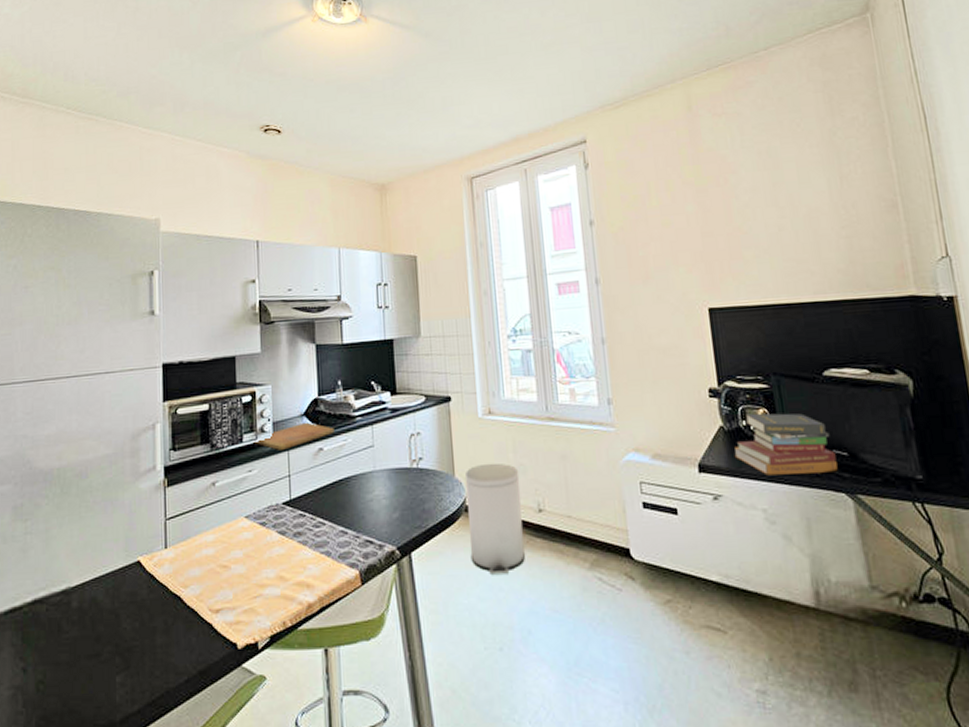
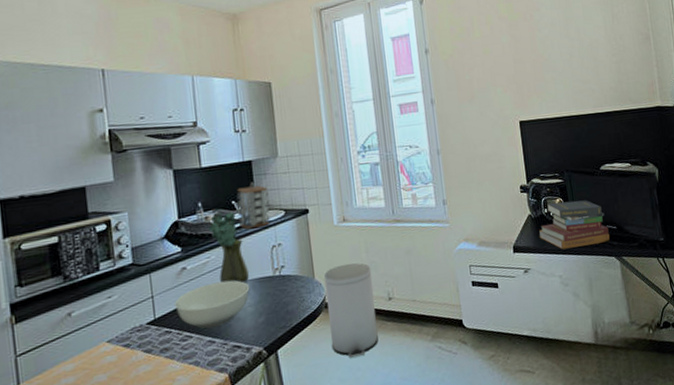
cutting board: present [253,422,334,450] -> none [111,244,197,274]
bowl: none [310,467,386,518] -> present [174,280,250,329]
vase: none [346,390,386,474] -> present [208,209,250,285]
spice rack: none [376,362,410,414] -> present [236,182,270,230]

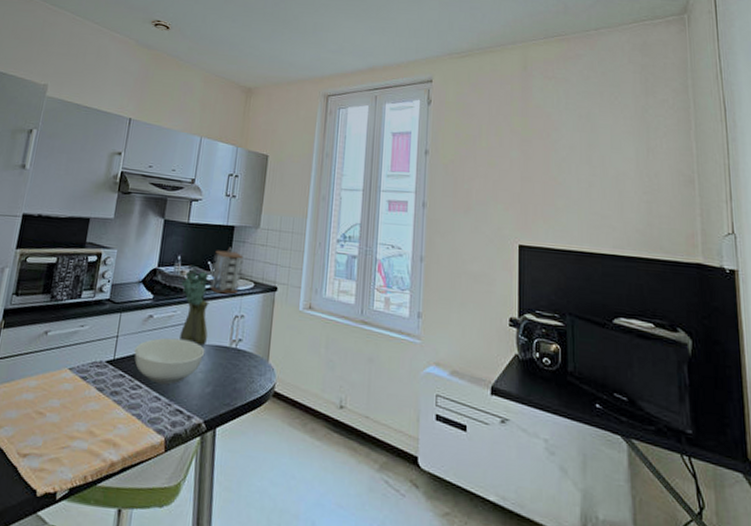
pedal bin: present [323,263,378,358] -> none [270,354,328,463]
books: present [539,200,610,250] -> none [525,346,617,416]

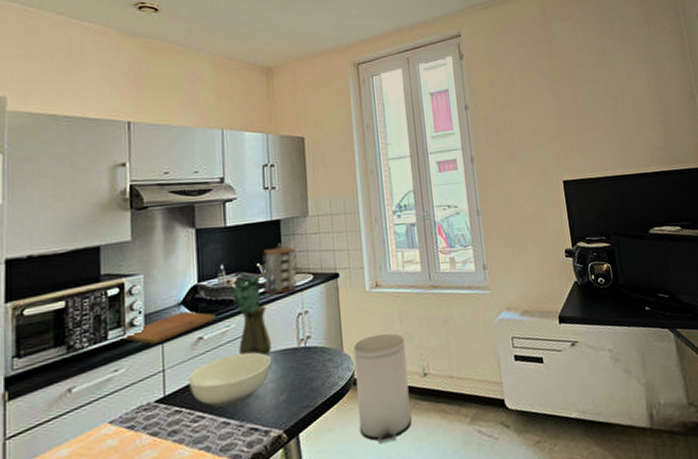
cutting board: none [90,288,167,312] -> present [120,311,216,345]
pedal bin: none [270,354,328,463] -> present [353,333,411,444]

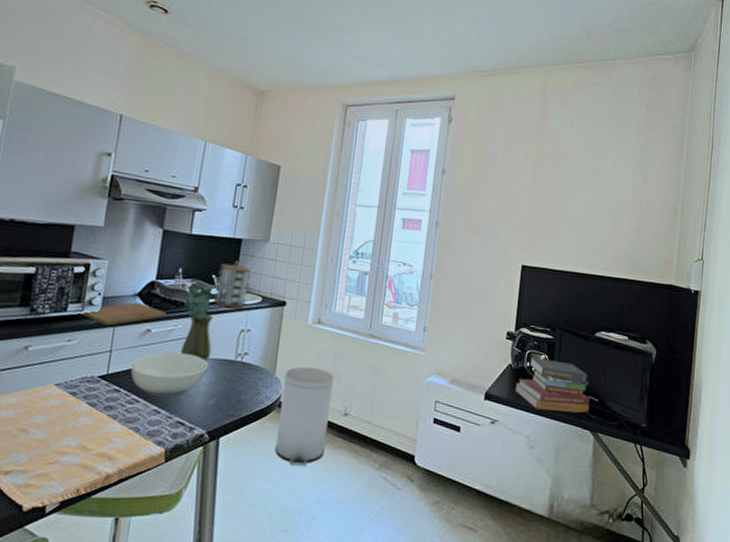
books: none [586,265,662,321] -> present [514,357,590,415]

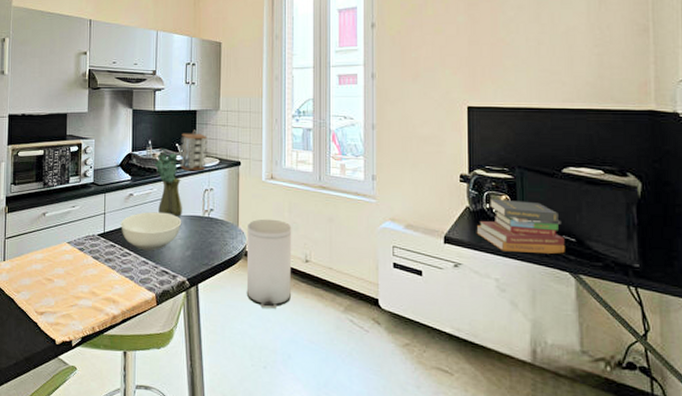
cutting board: present [78,302,166,326] -> none [77,172,143,192]

